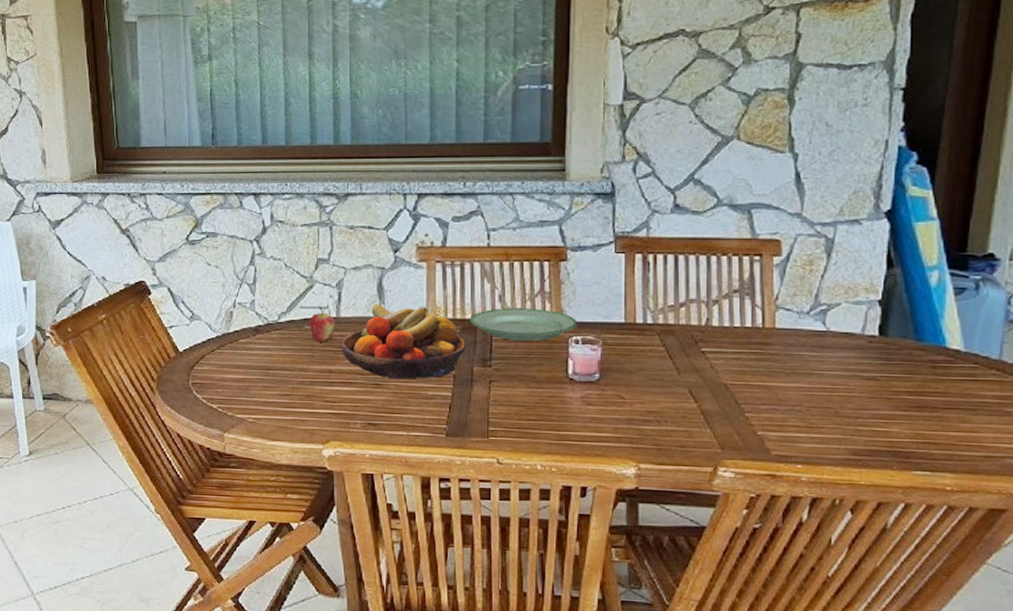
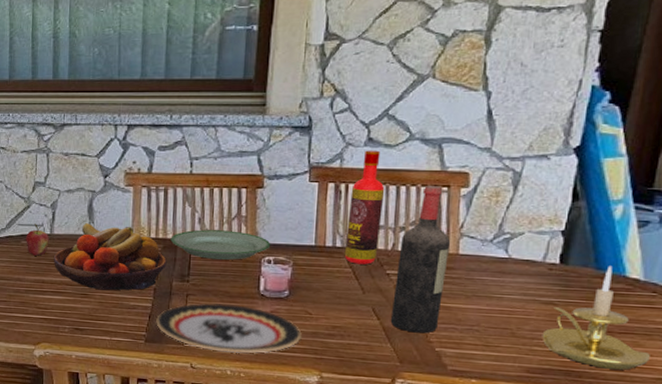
plate: none [457,390,616,446] -> present [156,303,302,354]
bottle: none [656,218,695,342] -> present [344,150,385,265]
wine bottle: none [708,254,765,416] -> present [390,185,450,334]
candle holder: none [866,336,976,448] -> present [542,266,650,370]

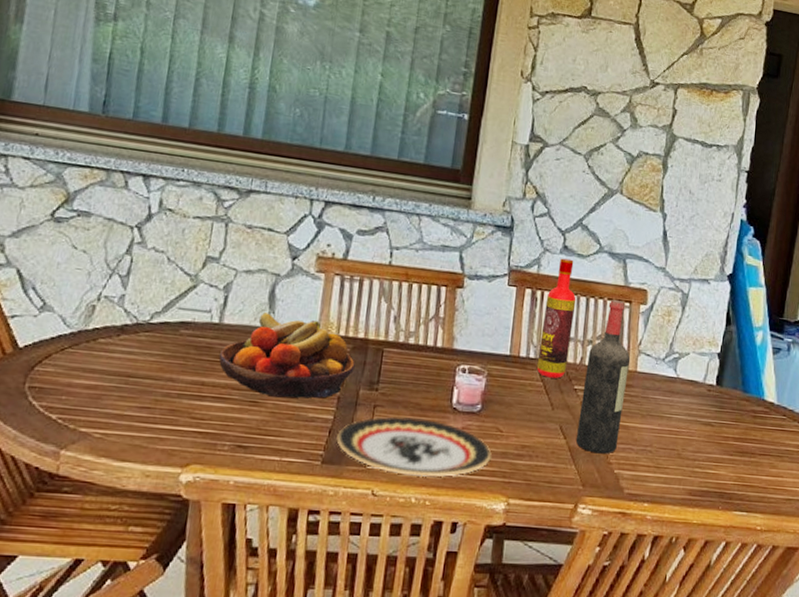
fruit: present [26,224,49,256] -> none [186,309,217,350]
plate: present [170,229,271,260] -> none [361,329,467,367]
candle holder: present [542,266,650,370] -> none [701,389,782,491]

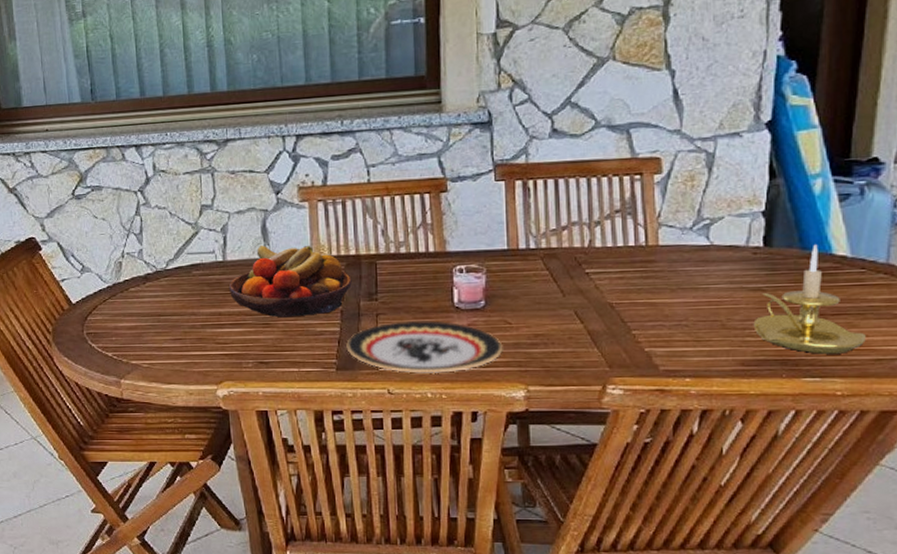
bottle: present [536,258,577,379] -> none [539,141,576,266]
wine bottle: present [575,299,630,454] -> none [594,174,648,334]
candle holder: none [701,389,782,491] -> present [753,244,866,354]

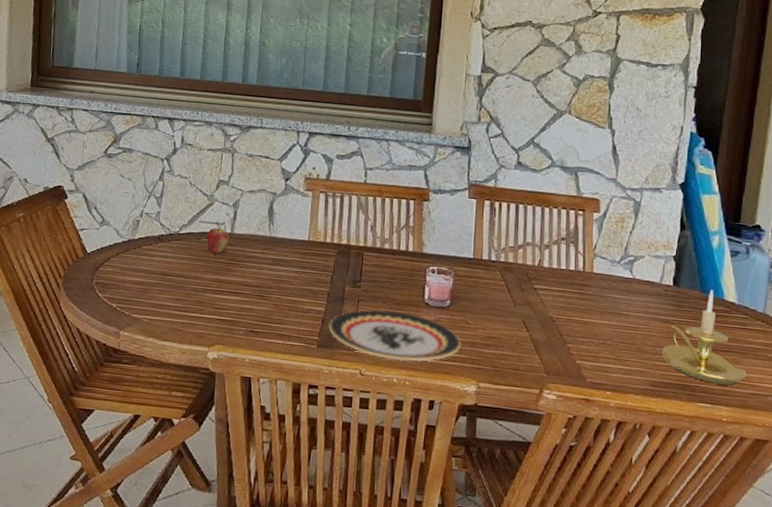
fruit: none [197,251,223,286] -> present [206,222,230,254]
fruit bowl: present [228,245,352,318] -> none [232,224,341,294]

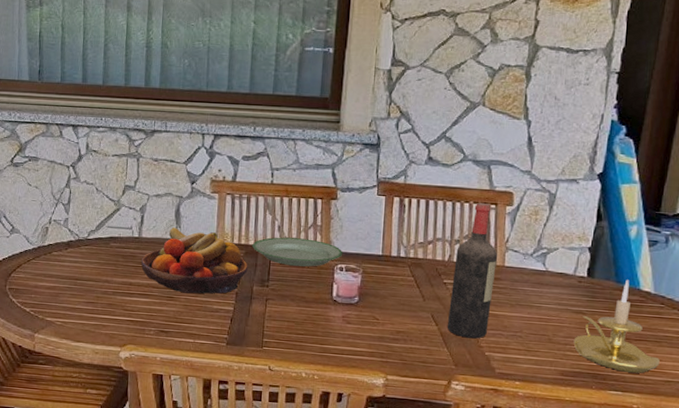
fruit: present [206,222,230,254] -> none [115,226,138,258]
fruit bowl: none [232,224,341,294] -> present [141,227,248,294]
plate: present [328,309,462,362] -> none [237,307,370,357]
plate: none [344,237,435,269] -> present [252,237,343,267]
wine bottle: none [538,208,586,346] -> present [447,202,497,339]

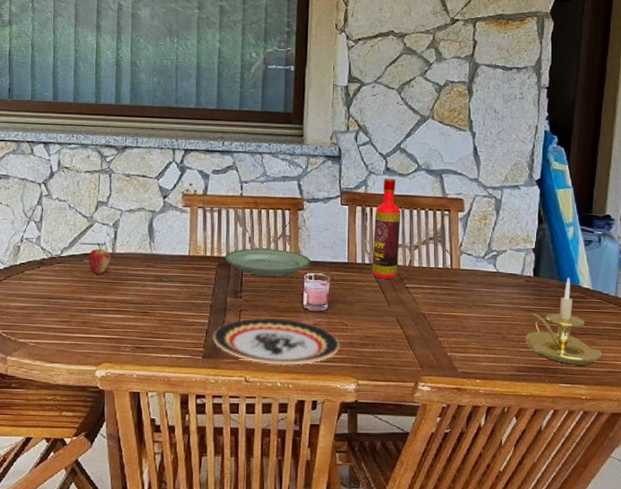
fruit: none [115,226,138,258] -> present [88,243,111,275]
fruit bowl: present [141,227,248,294] -> none [115,242,221,308]
plate: none [237,307,370,357] -> present [212,318,340,366]
bottle: none [407,168,443,274] -> present [372,178,401,279]
wine bottle: present [447,202,497,339] -> none [411,209,453,340]

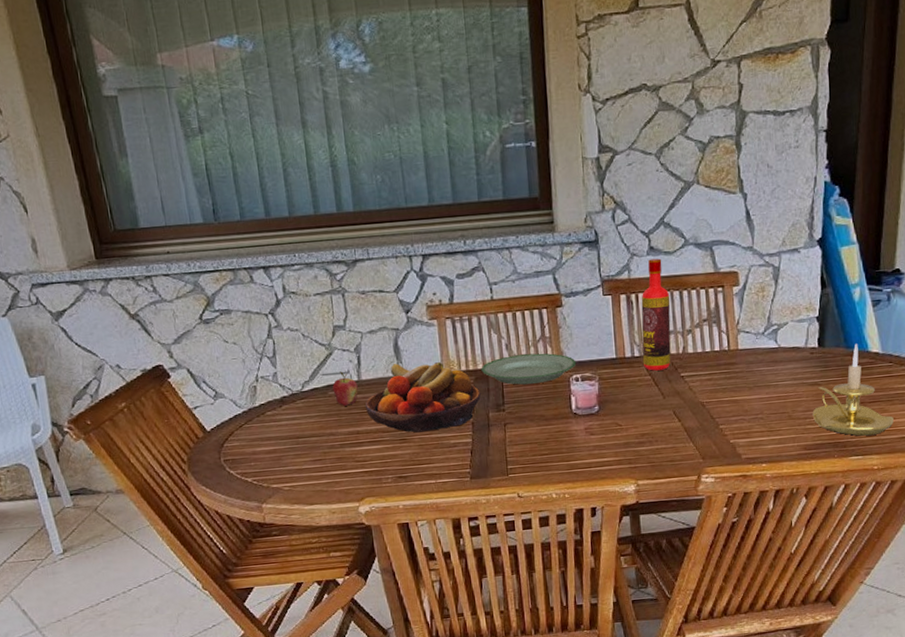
fruit bowl: none [115,242,221,308] -> present [365,362,481,433]
plate: present [212,318,340,366] -> none [478,427,616,477]

